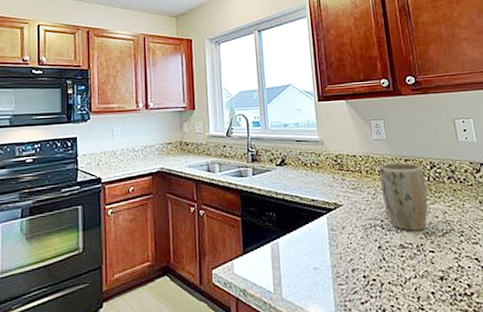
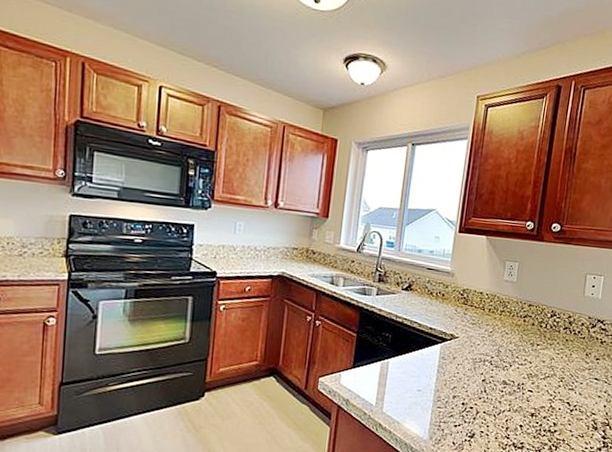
plant pot: present [379,162,428,231] -> none [498,305,544,371]

